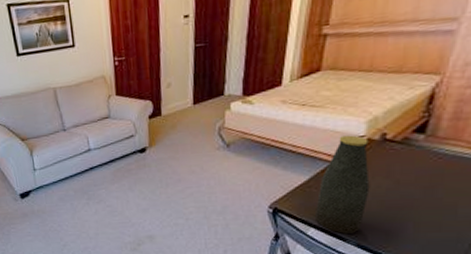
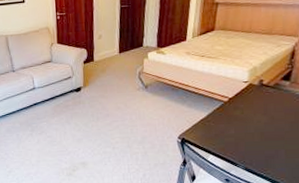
bottle: present [316,135,370,234] -> none [213,80,253,159]

